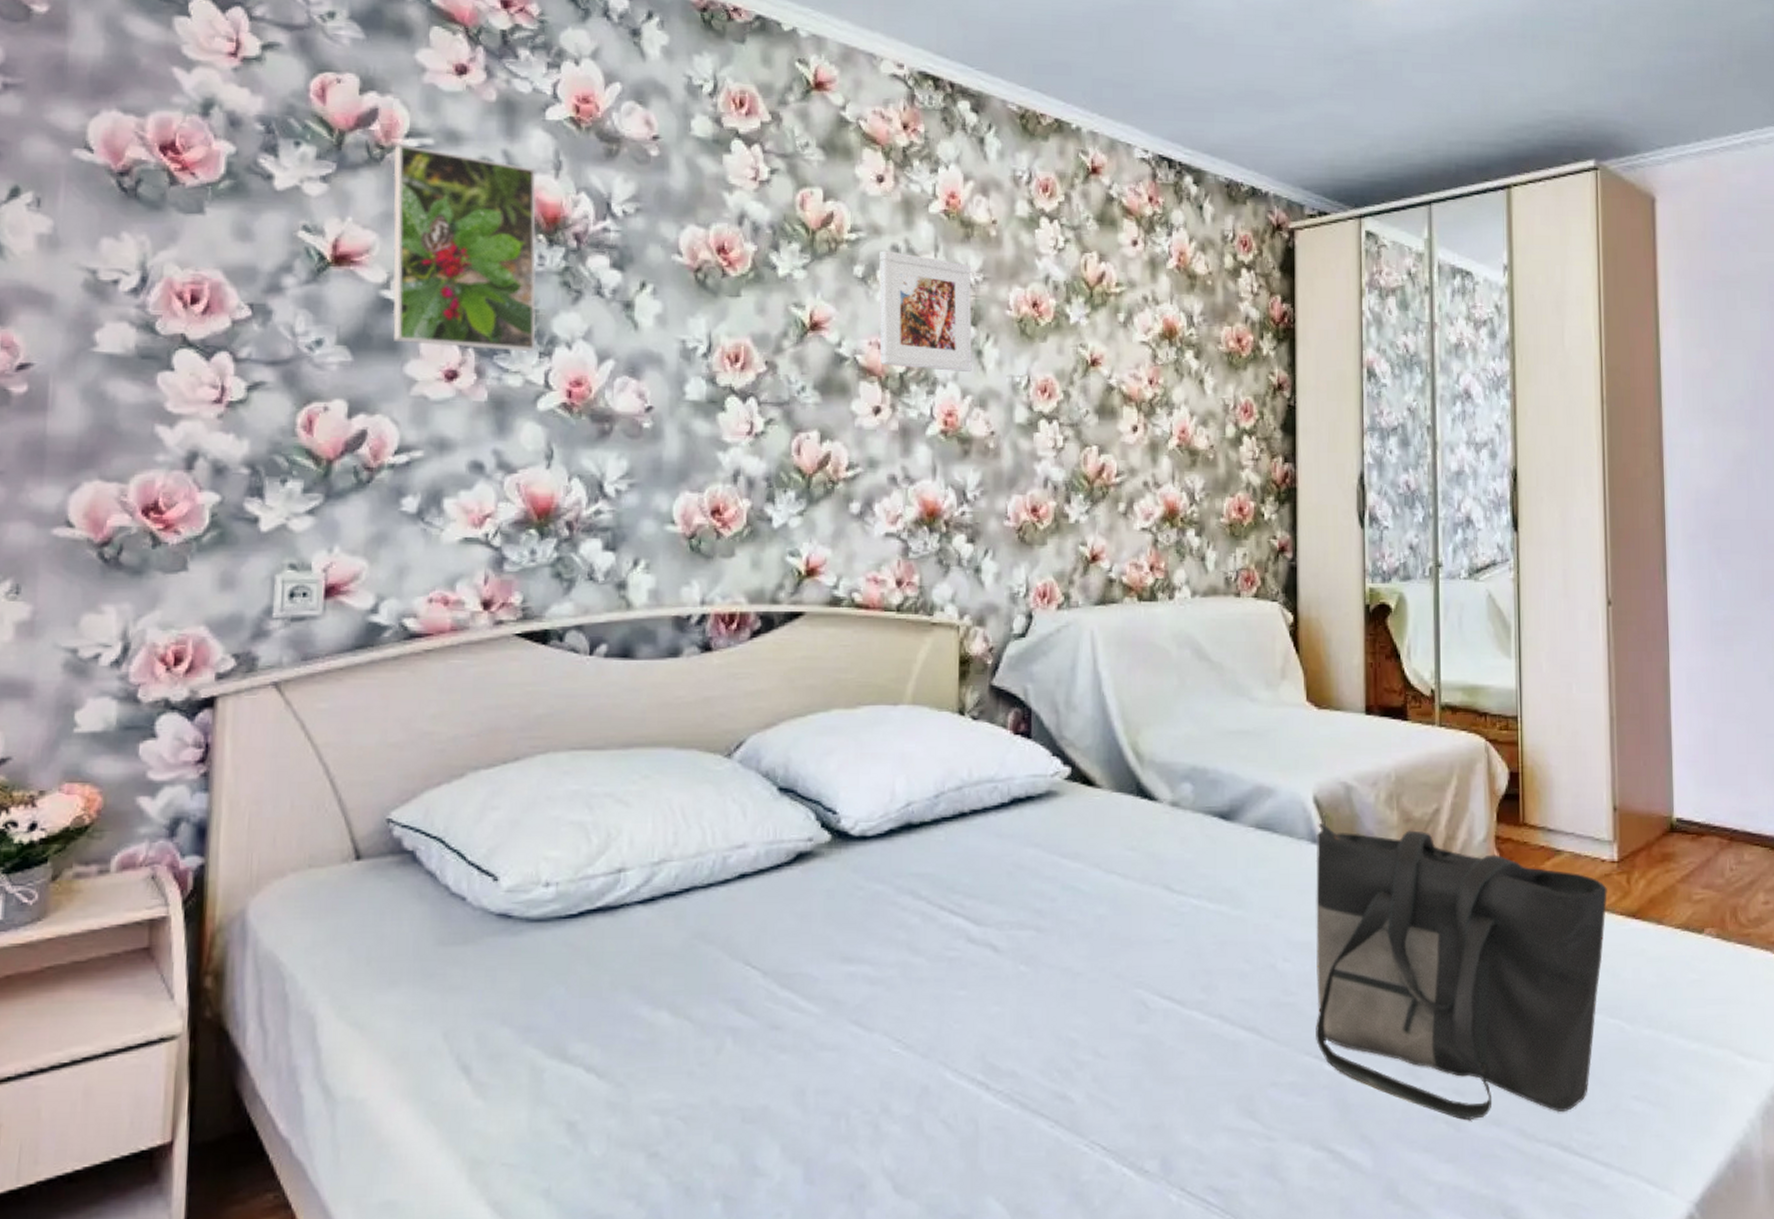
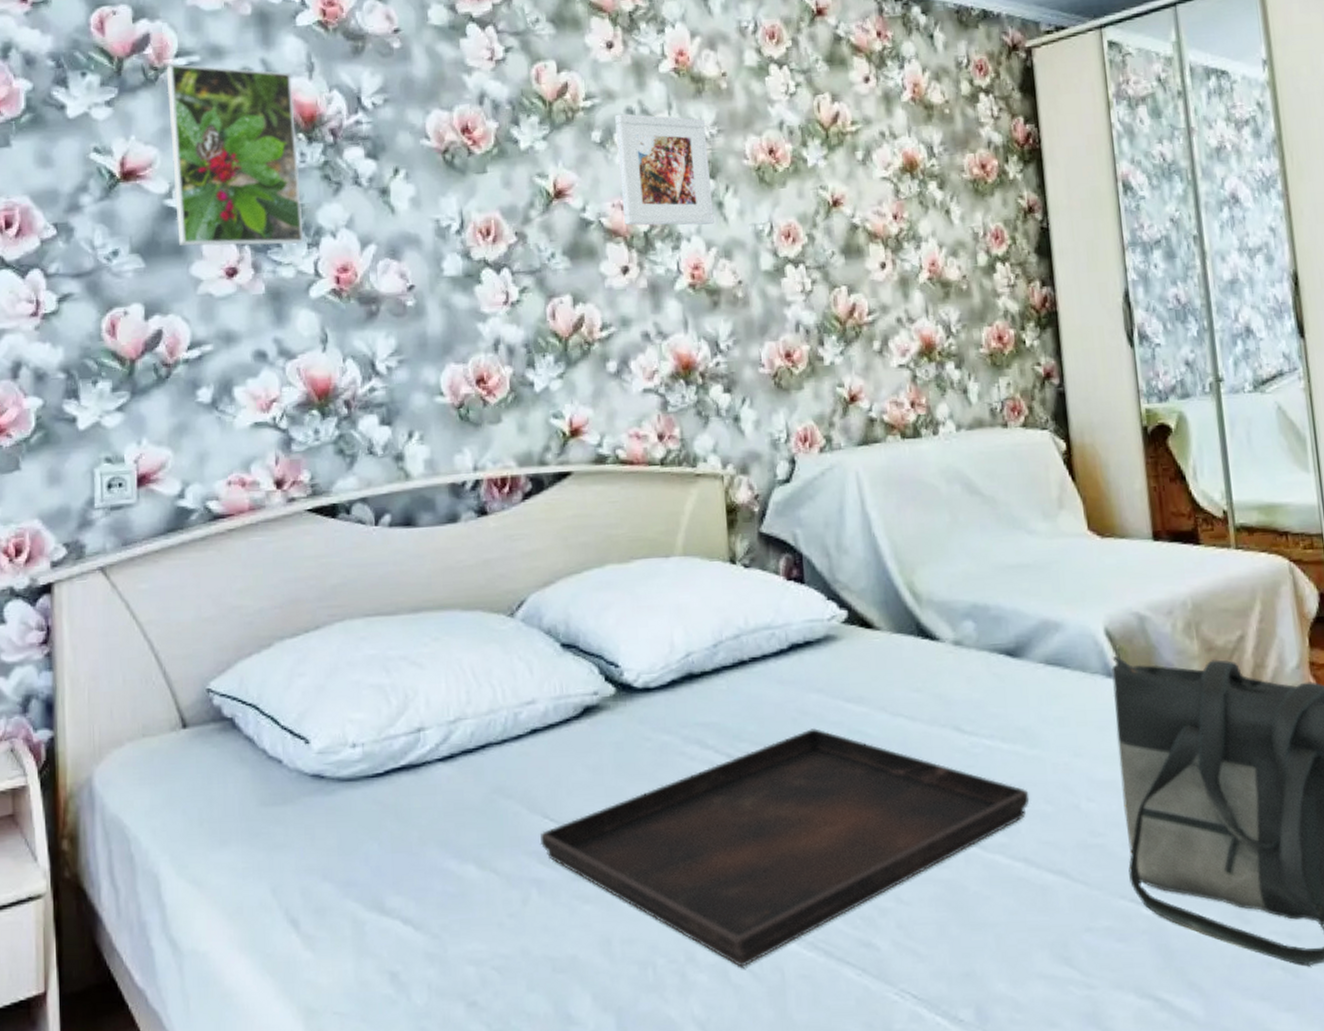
serving tray: none [739,883,1230,1119] -> present [540,728,1030,967]

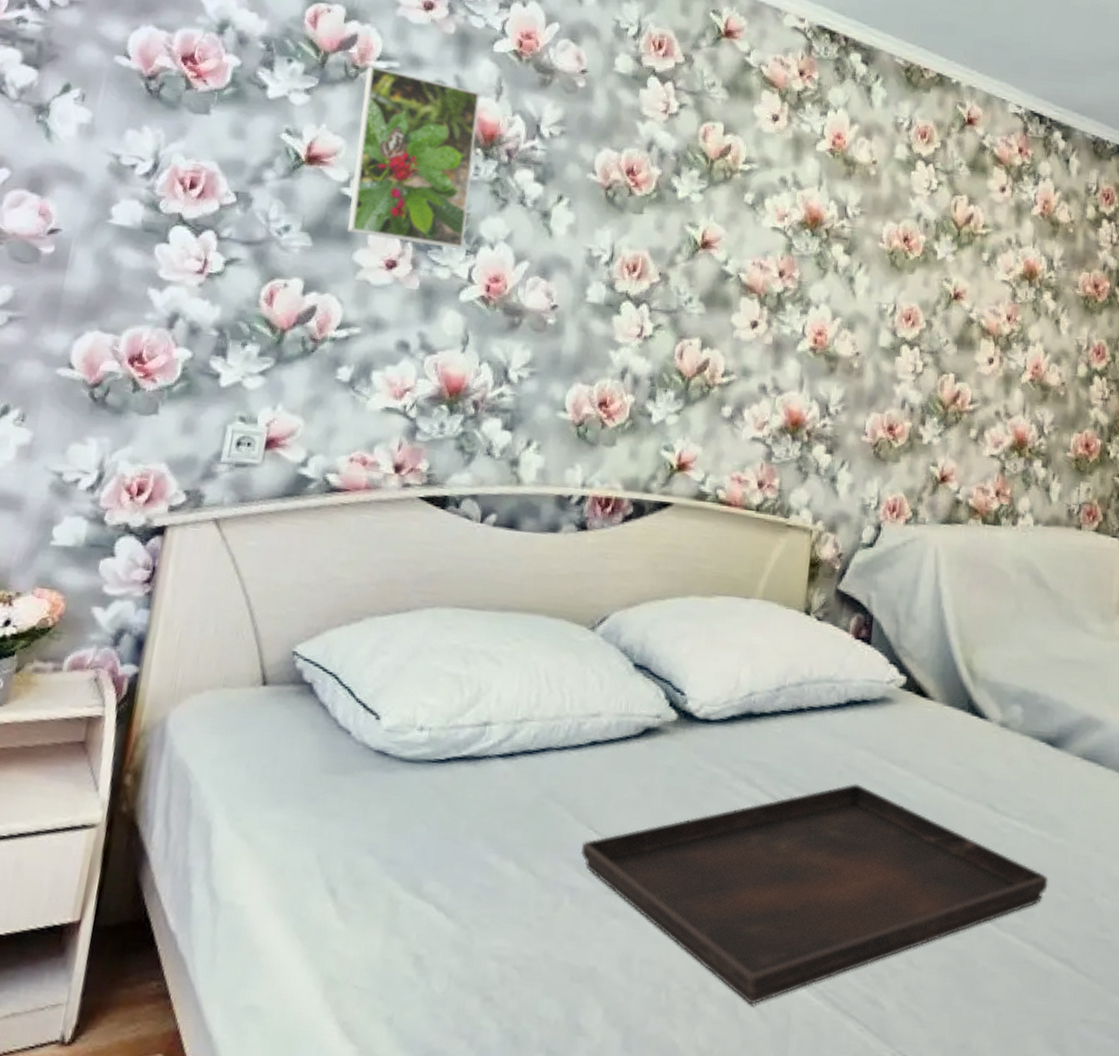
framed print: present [615,113,714,226] -> none [761,181,850,296]

